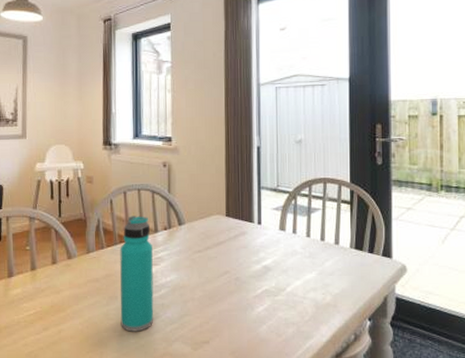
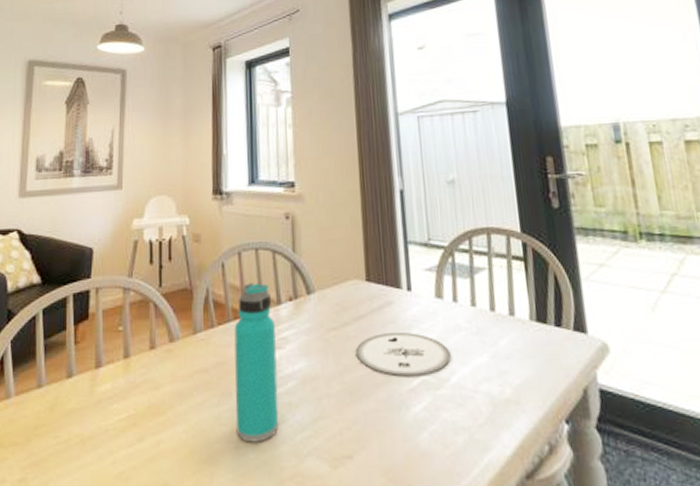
plate: none [215,254,289,286] -> present [355,332,452,376]

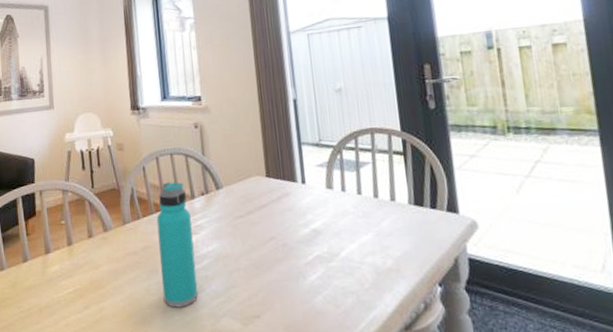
plate: present [355,332,452,376] -> none [259,217,341,253]

